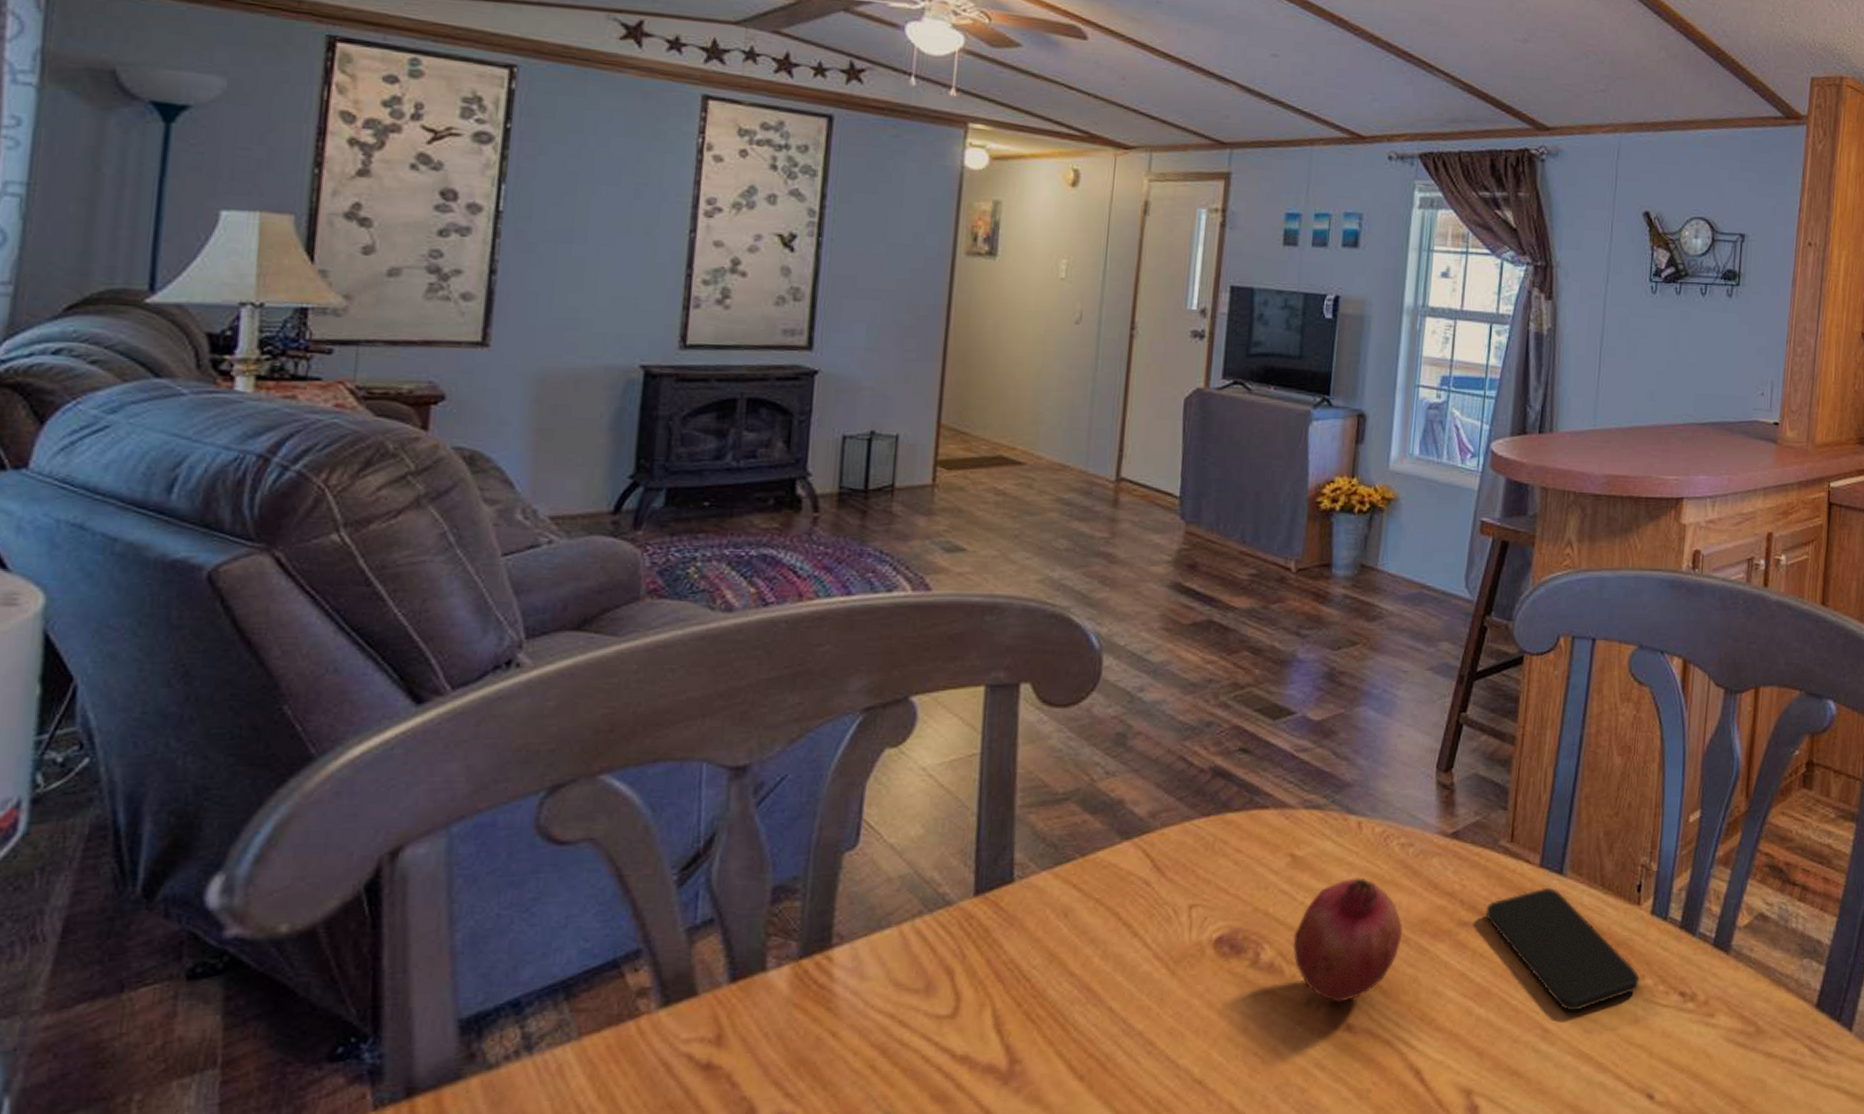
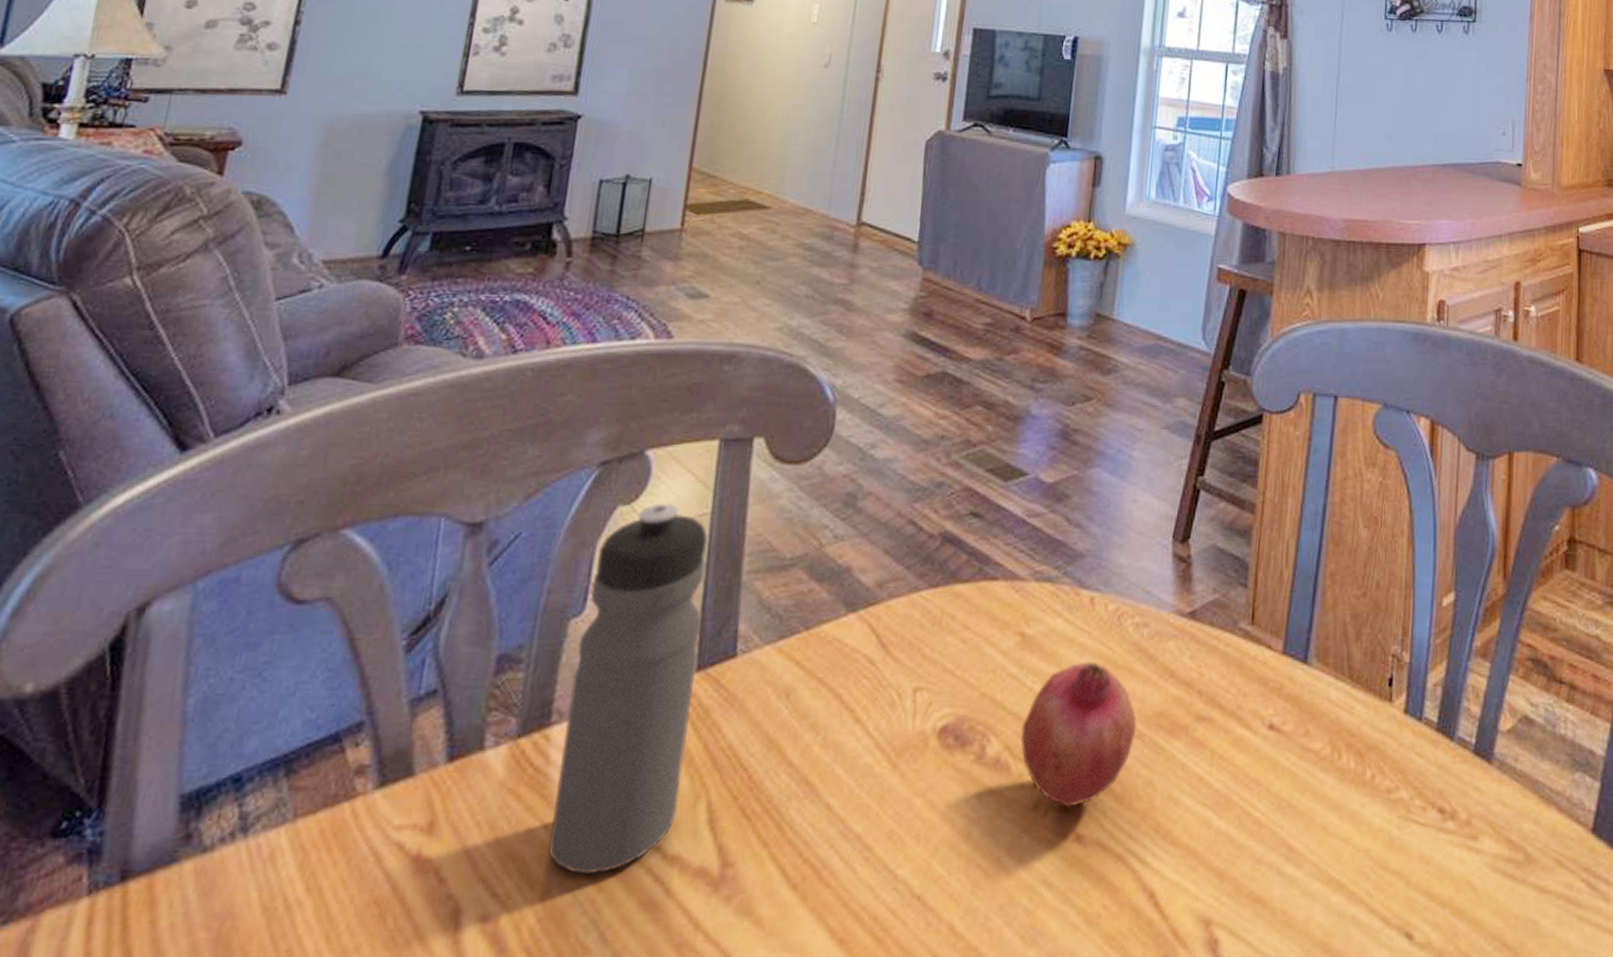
water bottle: none [837,745,980,1076] -> present [547,503,709,875]
smartphone: present [1485,887,1640,1011] -> none [1225,678,1394,827]

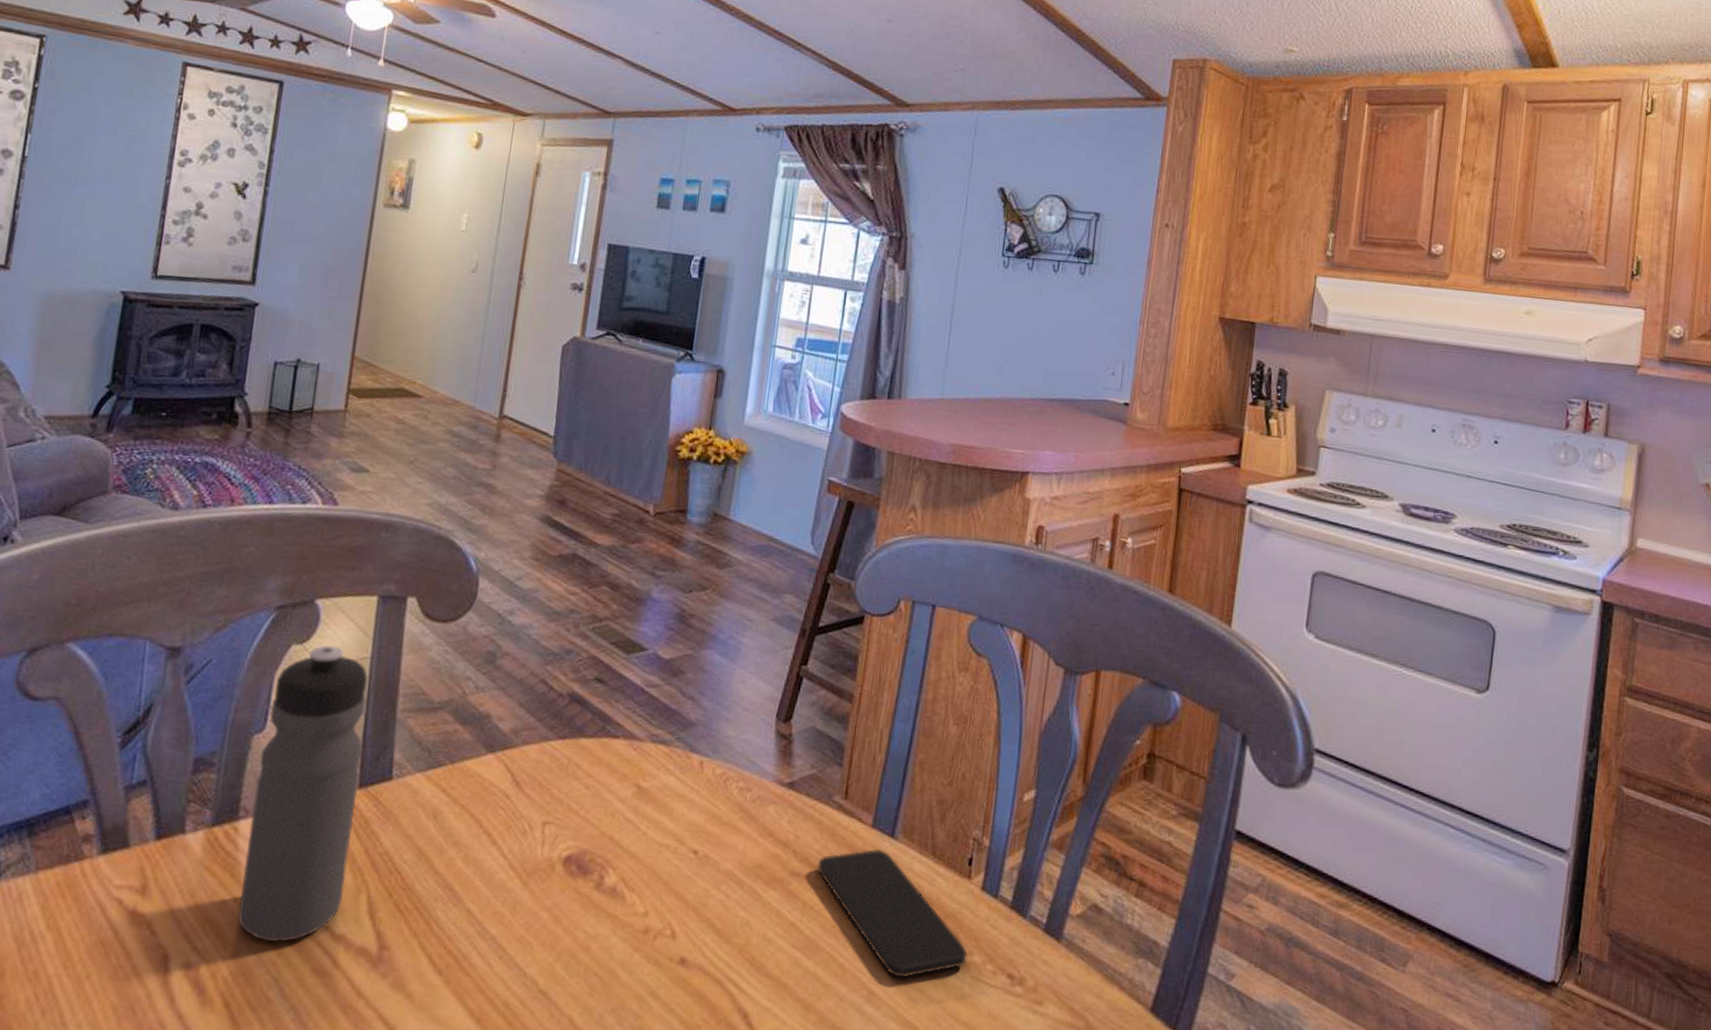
fruit: present [1020,661,1137,808] -> none [634,815,738,936]
smartphone: none [1225,678,1394,827] -> present [817,848,968,978]

